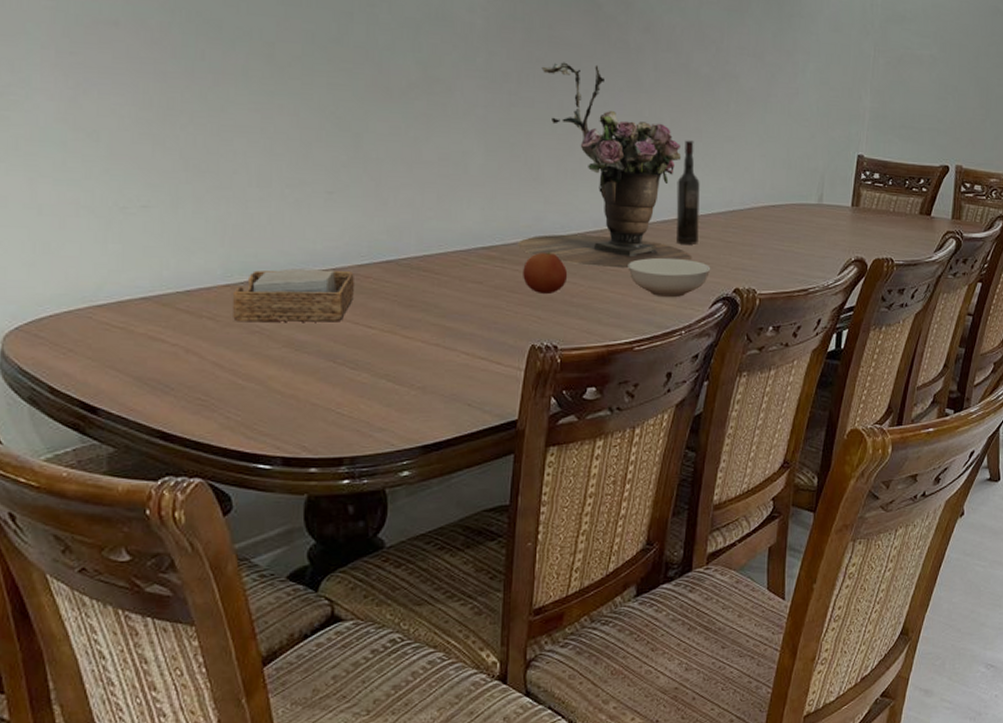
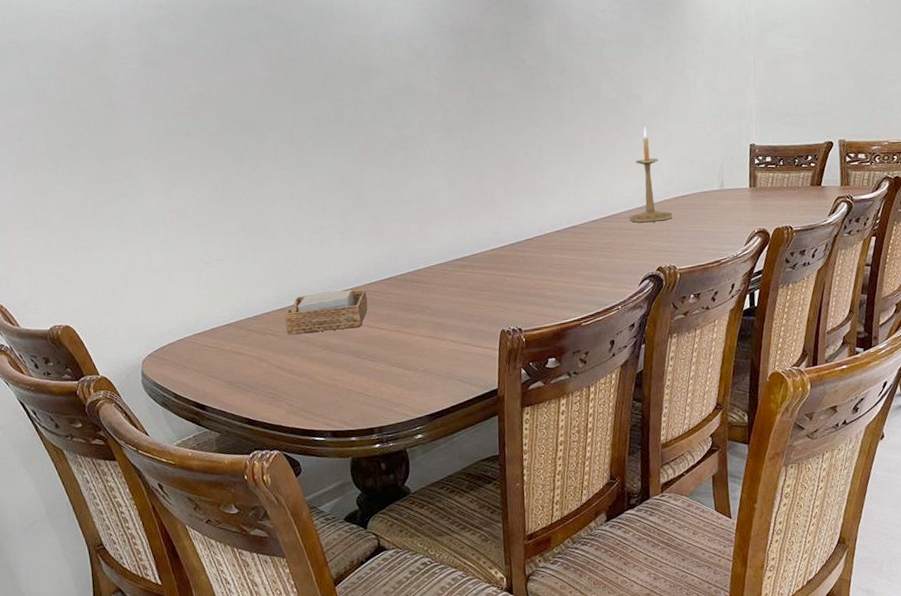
flower arrangement: present [518,62,693,269] -> none [482,106,620,264]
fruit: present [523,252,568,295] -> none [488,256,524,290]
bowl: present [628,257,711,298] -> none [569,248,637,282]
wine bottle: present [675,140,700,245] -> none [600,153,624,237]
candlestick: none [707,114,759,233] -> present [629,127,672,223]

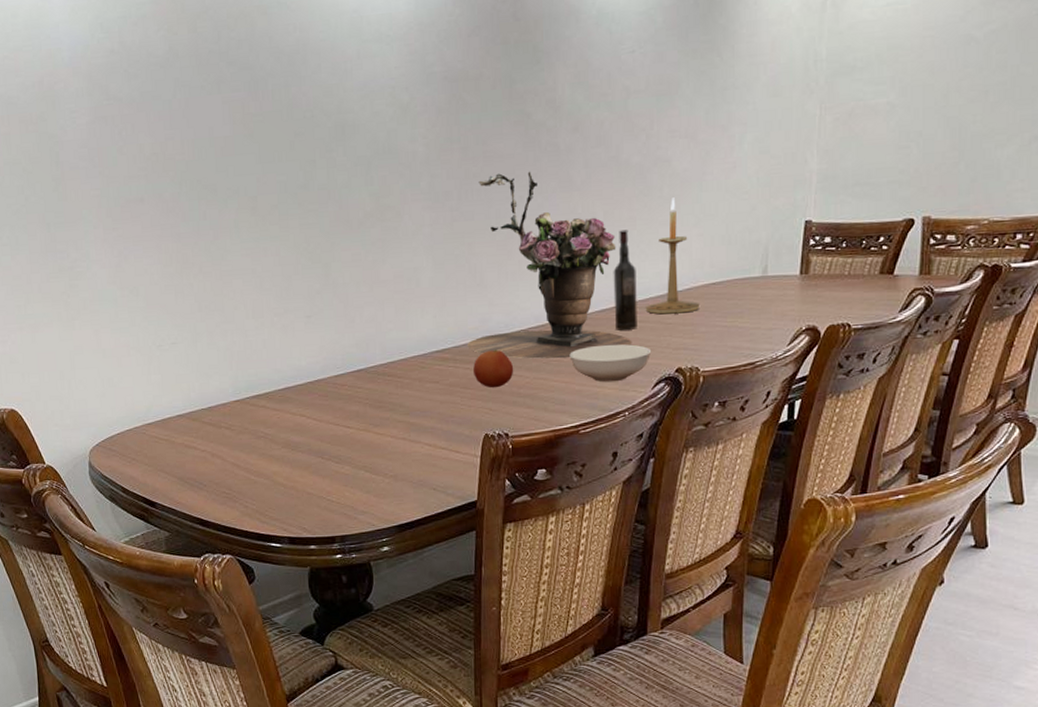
napkin holder: present [284,289,368,335] -> none [241,381,334,430]
flower arrangement: none [482,106,620,264] -> present [467,171,632,359]
fruit: none [488,256,524,290] -> present [473,349,514,388]
bowl: none [569,248,637,282] -> present [569,344,652,383]
wine bottle: none [600,153,624,237] -> present [613,229,638,330]

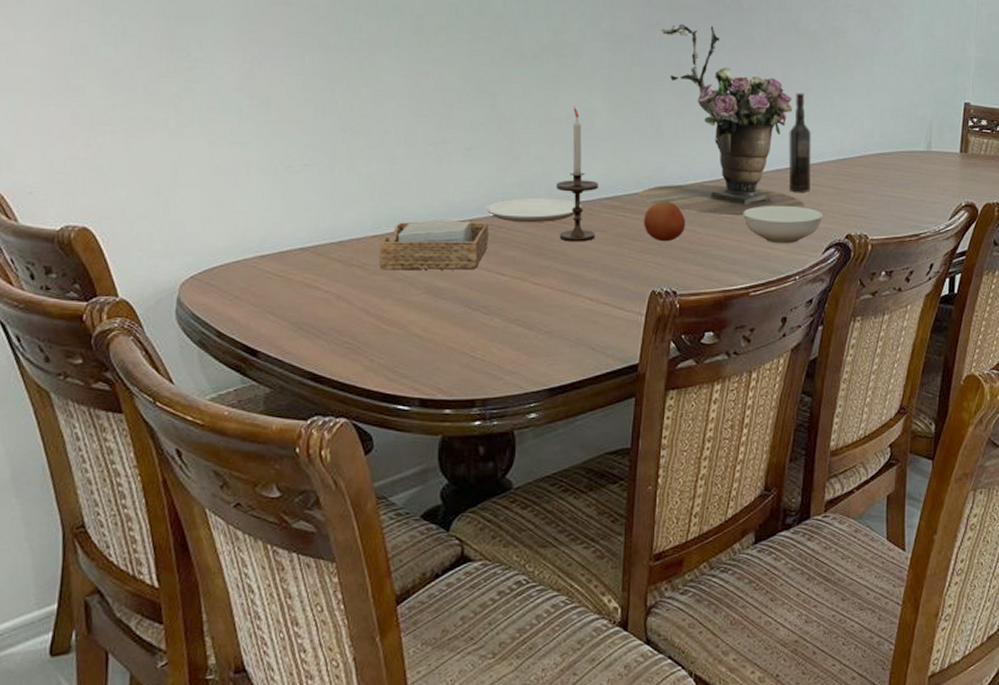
napkin holder: none [241,381,334,430] -> present [379,220,490,271]
plate: none [328,355,415,380] -> present [485,198,582,223]
candlestick: none [390,267,429,394] -> present [556,106,598,242]
candlestick: present [645,197,699,315] -> none [818,67,869,180]

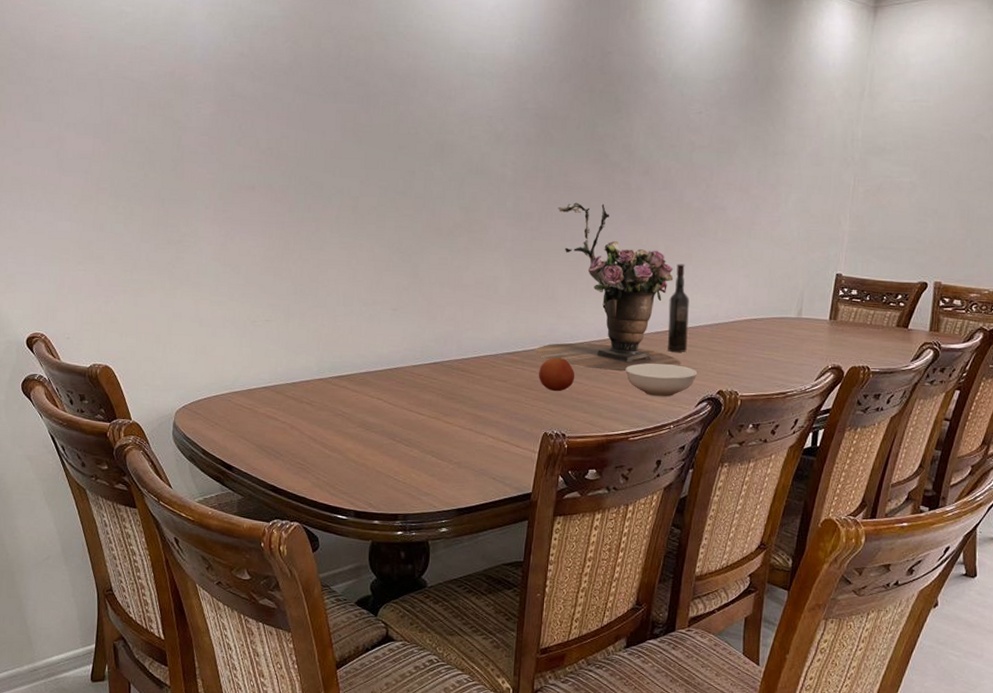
napkin holder: present [379,220,490,271] -> none [323,367,411,409]
plate: present [485,198,582,223] -> none [407,351,487,372]
candlestick: present [556,106,598,242] -> none [466,274,501,390]

